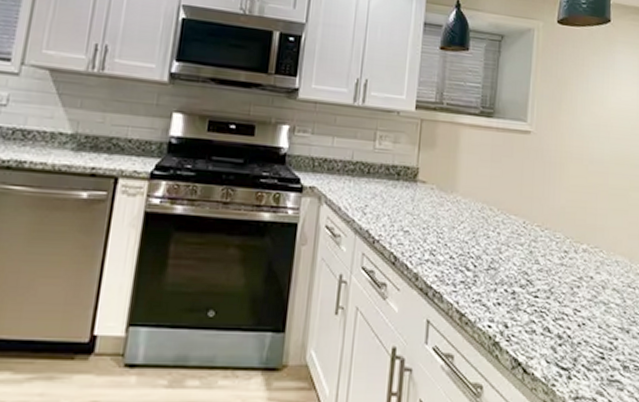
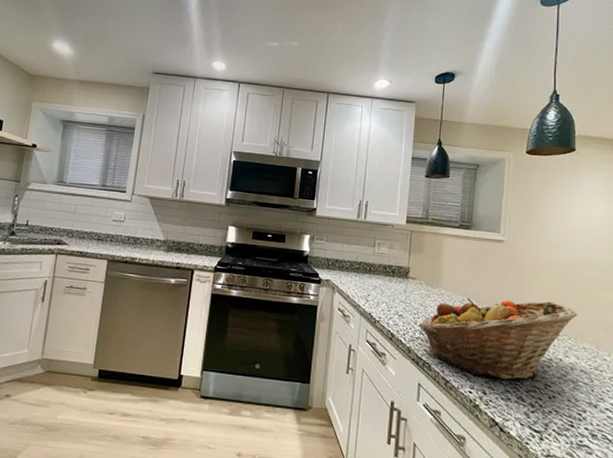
fruit basket: none [428,205,610,308] -> present [418,297,577,380]

